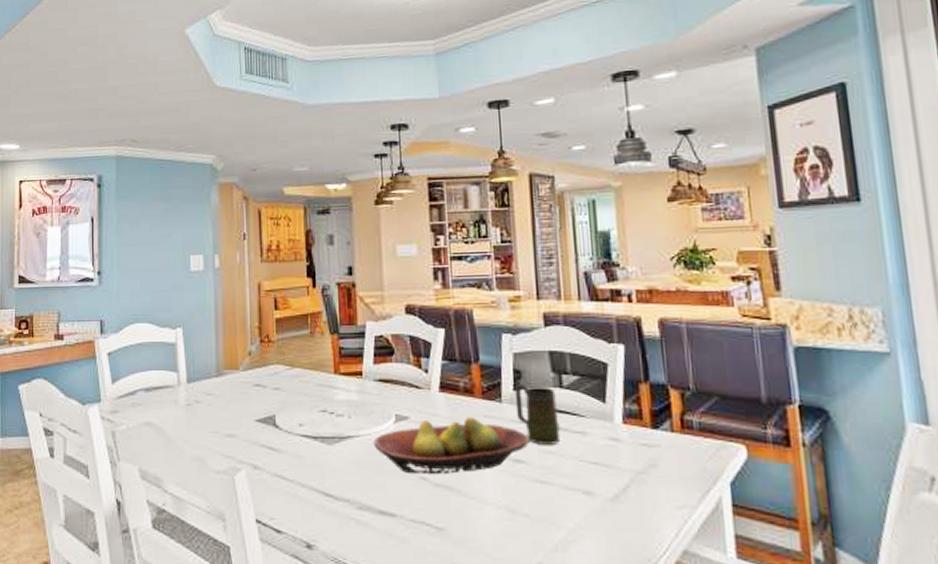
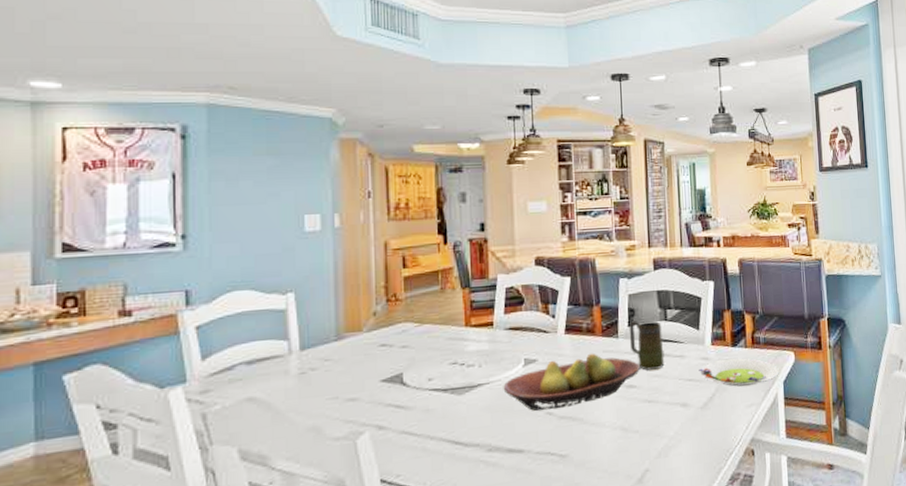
salad plate: none [606,443,723,482] -> present [699,358,779,387]

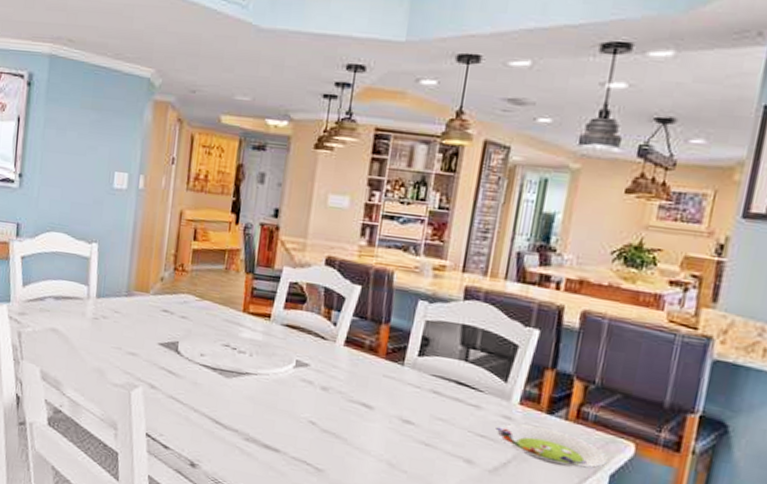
fruit bowl: present [503,353,640,412] -> none [269,369,423,425]
mug: present [628,320,665,371] -> none [416,351,460,413]

